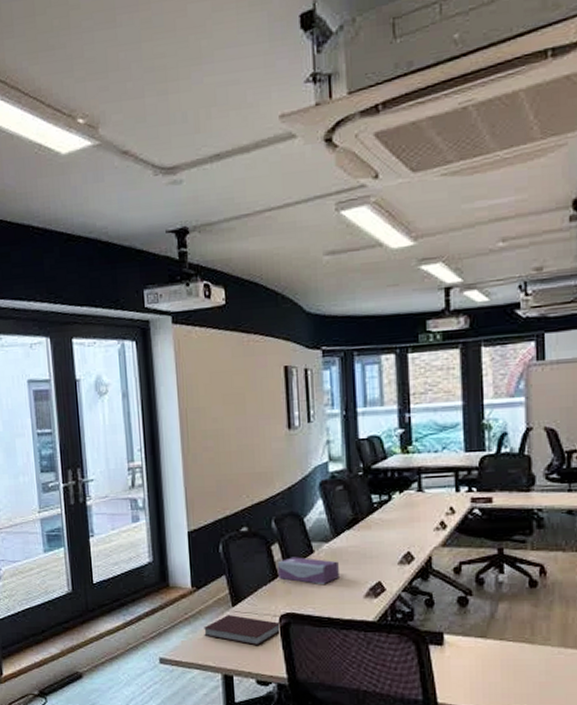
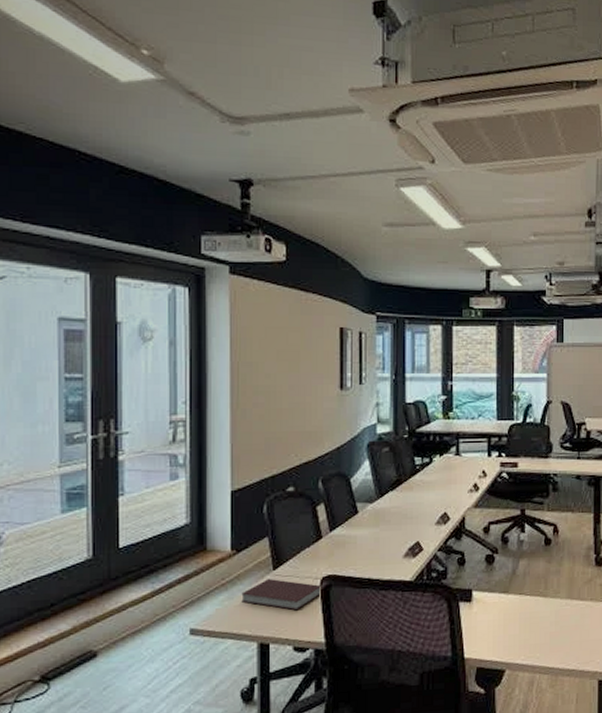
tissue box: present [278,557,339,584] -> none [323,517,381,545]

